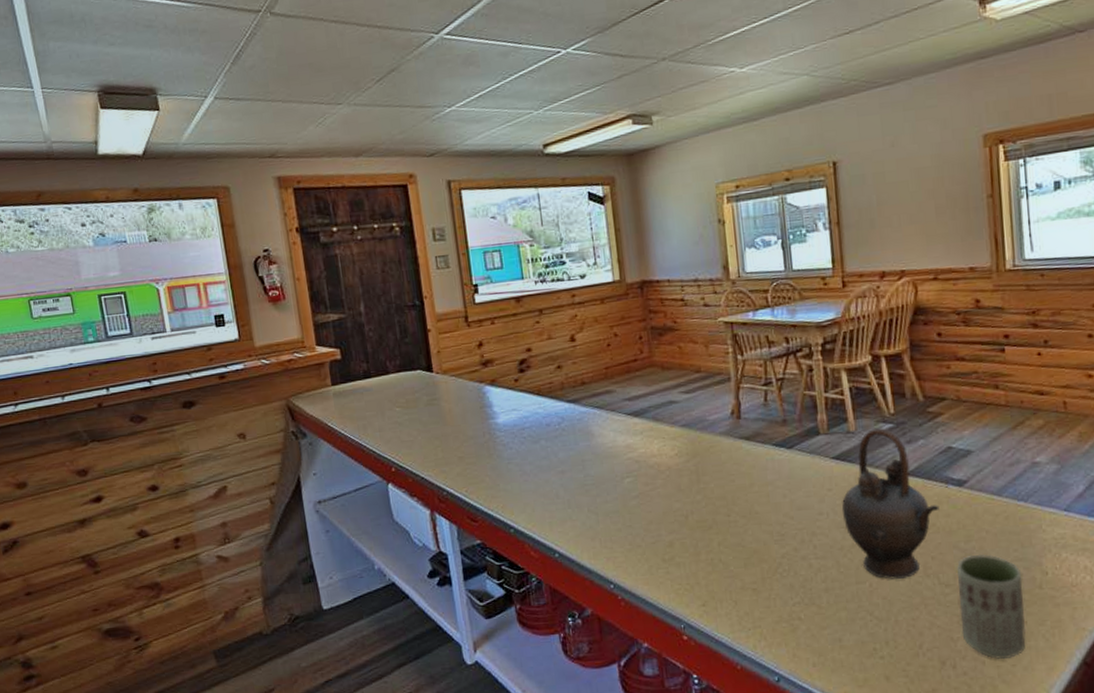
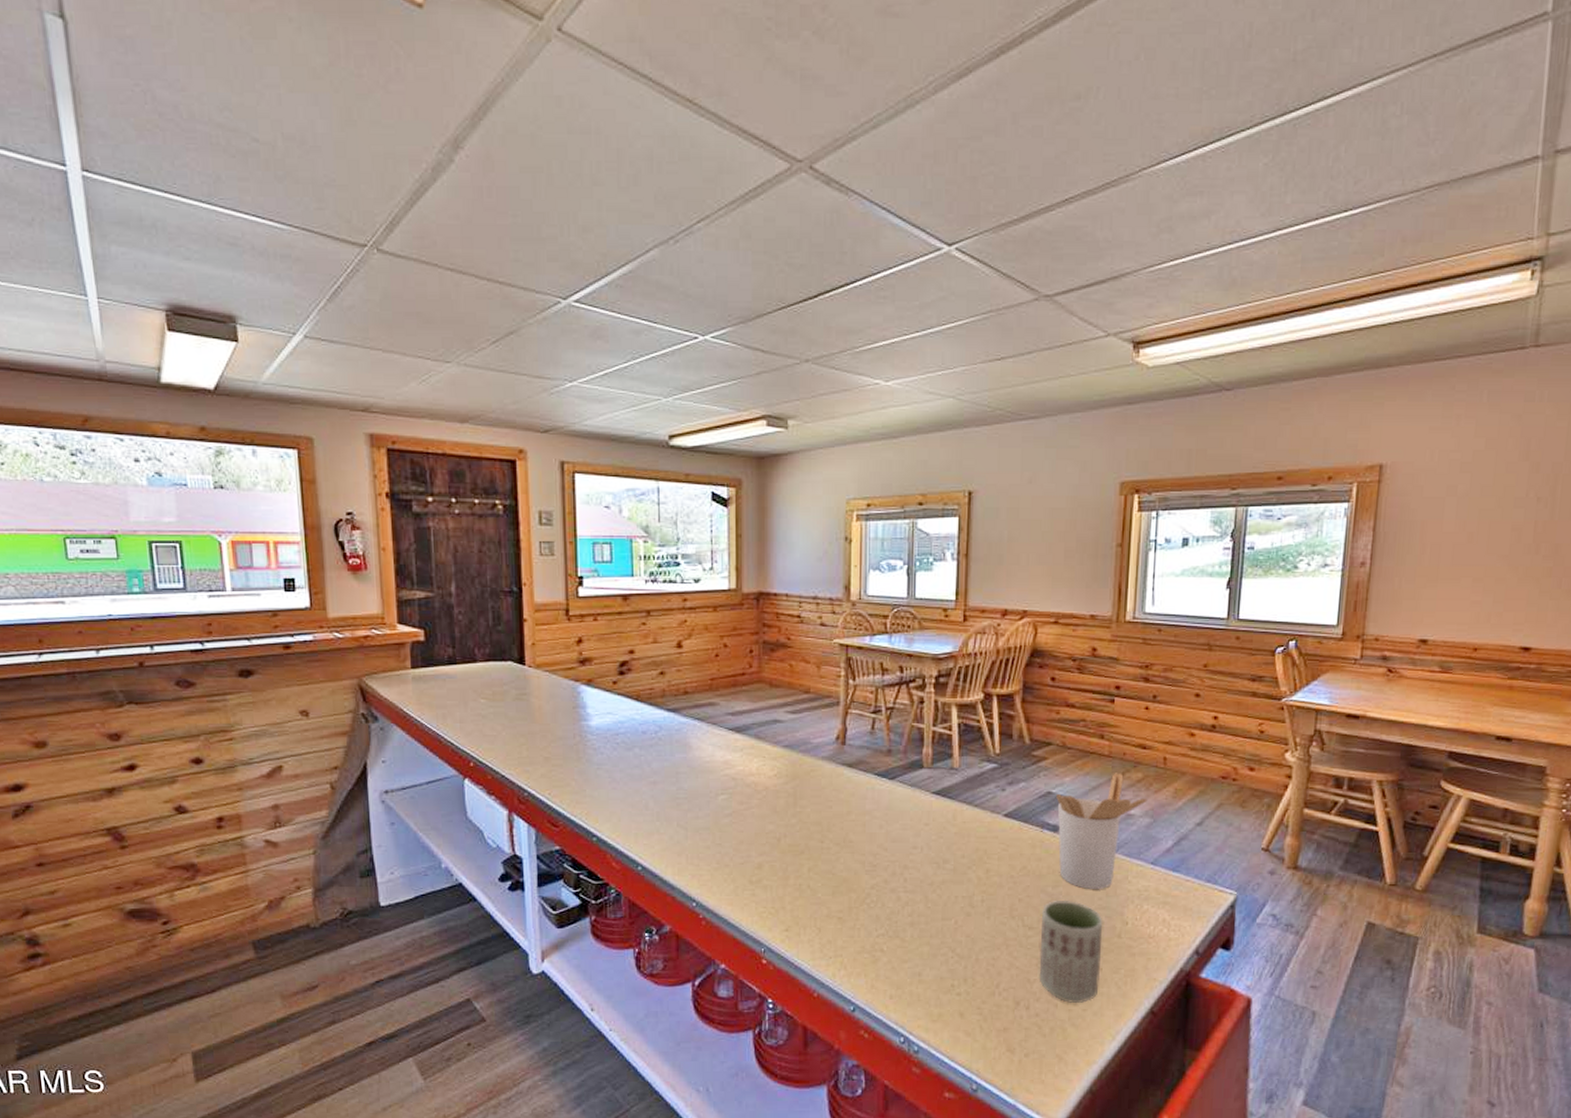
teapot: present [841,428,940,580] -> none [936,767,1032,918]
utensil holder: none [957,421,1052,541] -> present [1056,773,1148,889]

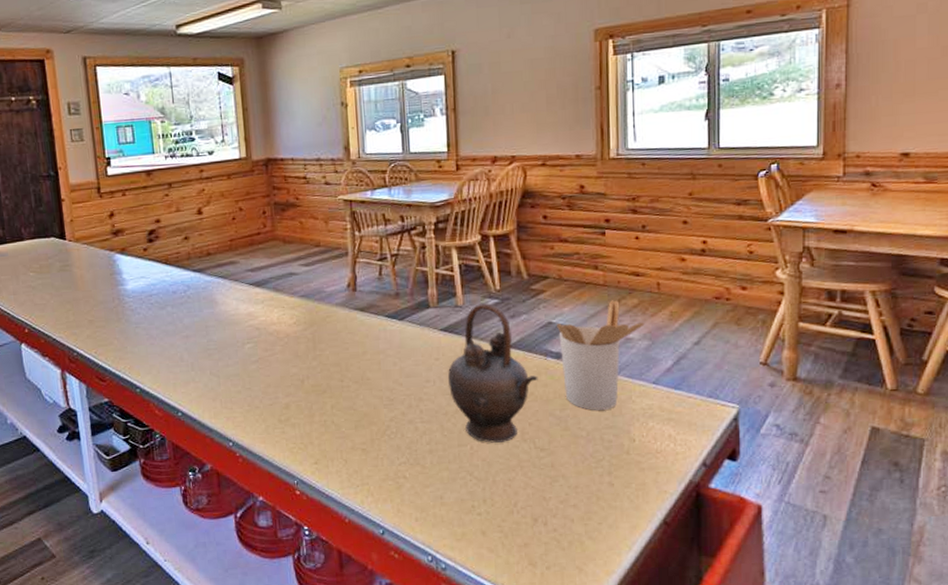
teapot: none [936,767,1032,918] -> present [447,303,538,443]
cup: present [1039,899,1103,1003] -> none [551,422,612,517]

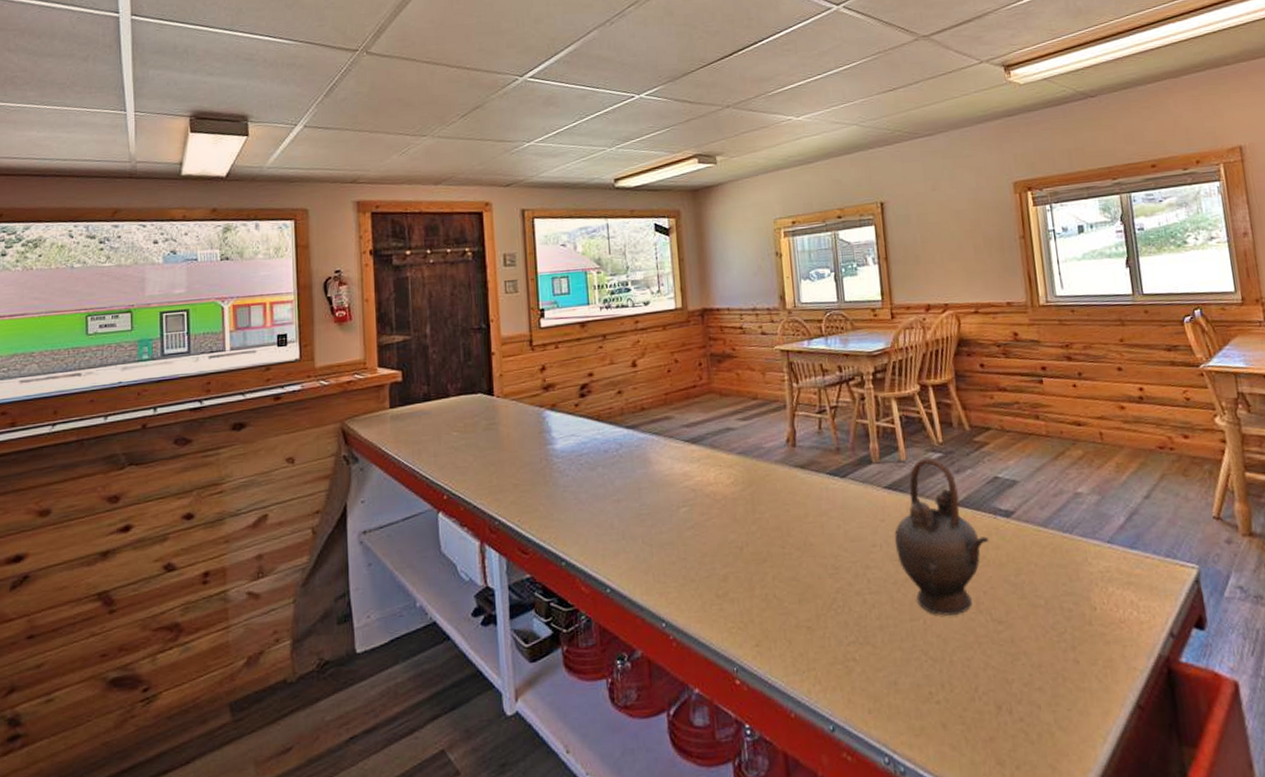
utensil holder: present [557,300,645,410] -> none [1003,451,1092,575]

